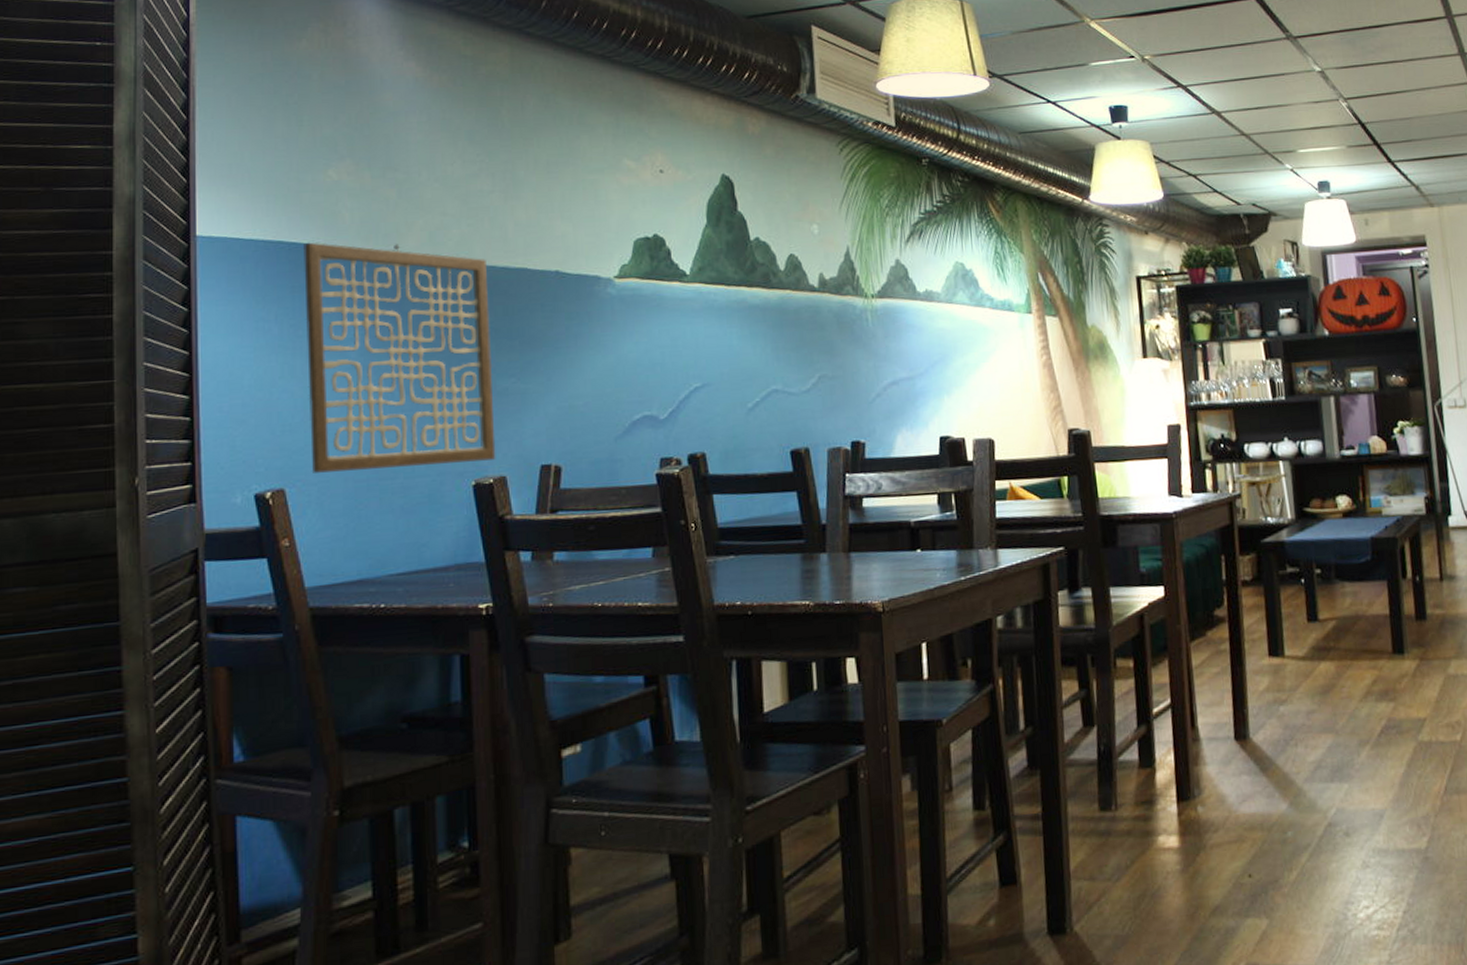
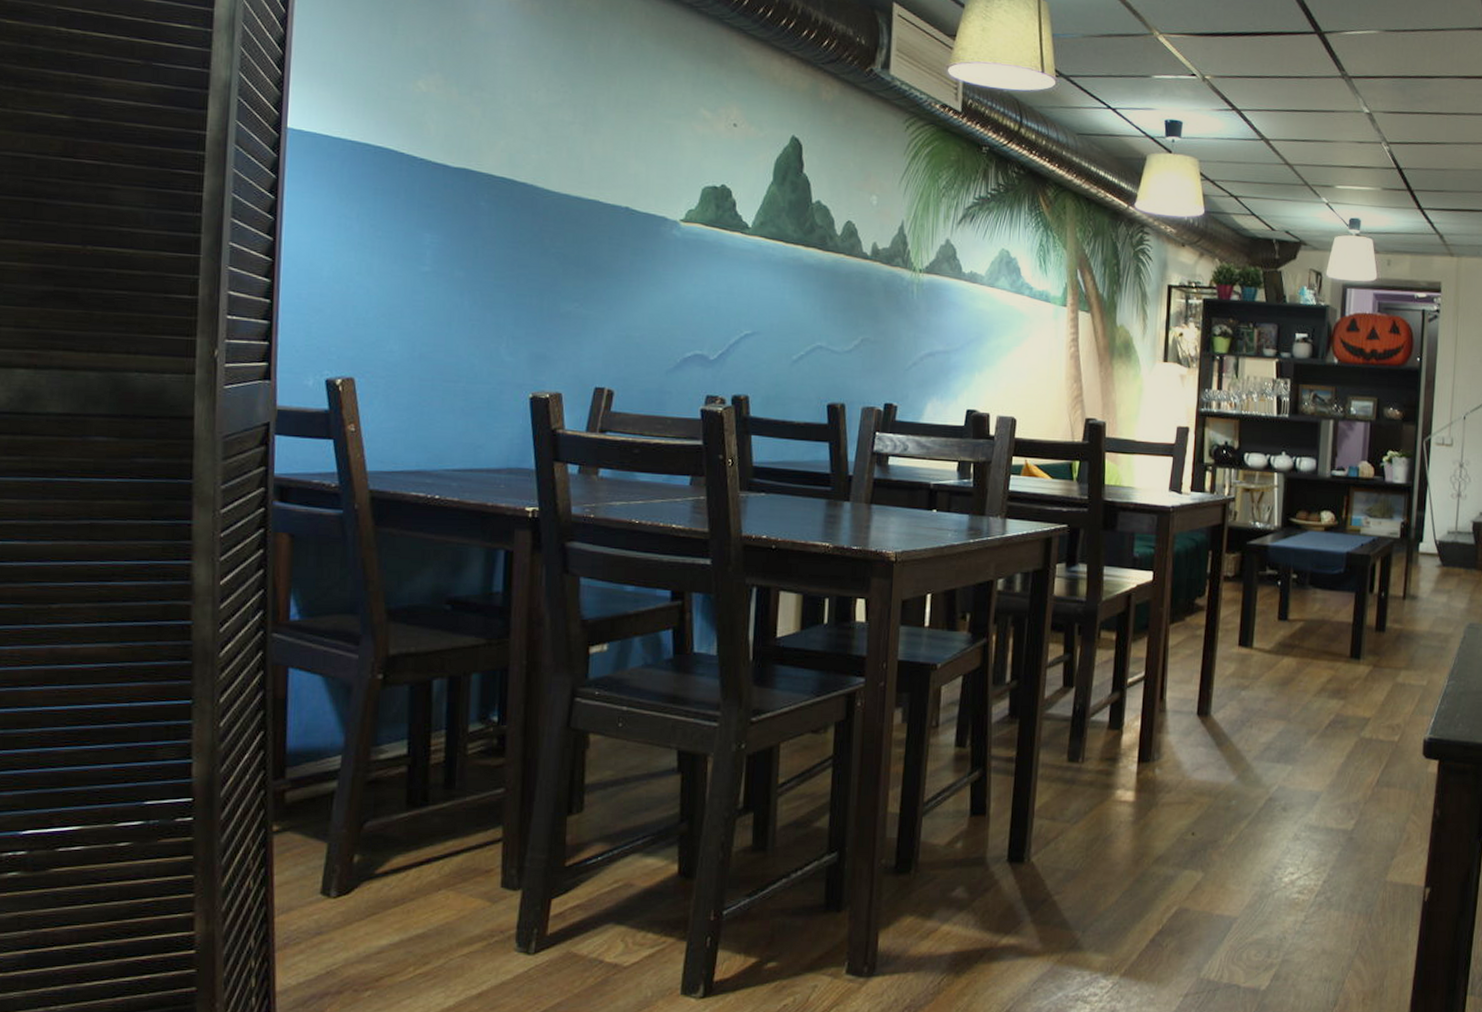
wall art: present [303,242,496,473] -> none [381,148,561,377]

